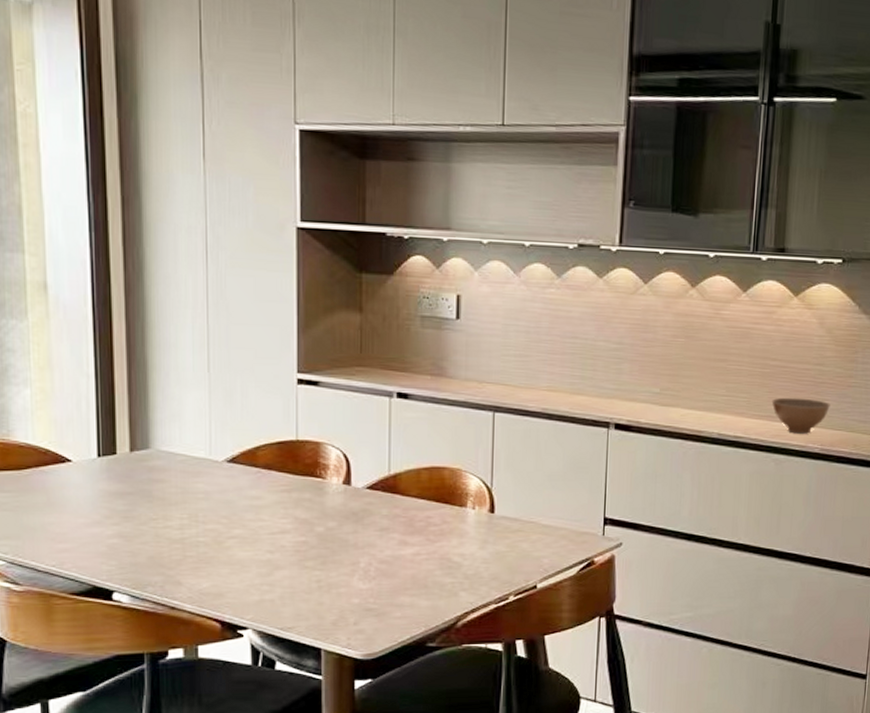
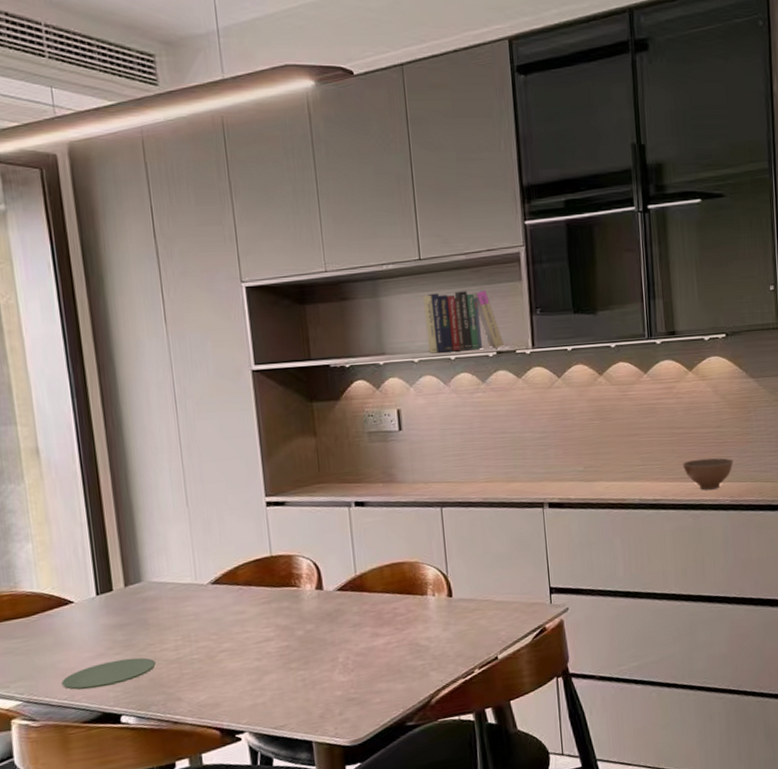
plate: none [51,531,157,559] -> present [62,657,156,690]
books: none [500,166,588,240] -> present [423,290,505,354]

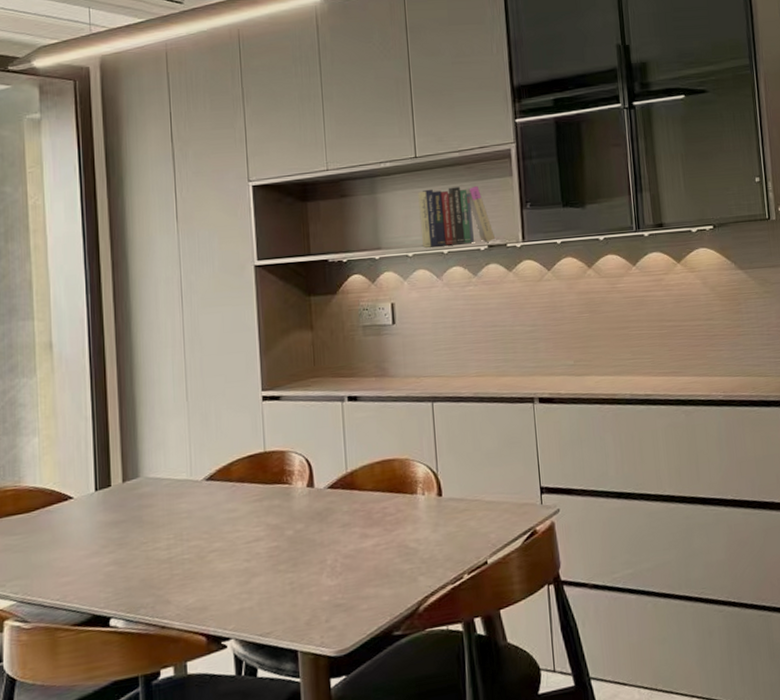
plate: present [62,657,156,690] -> none [56,557,147,590]
bowl: present [682,458,734,490] -> none [673,351,725,385]

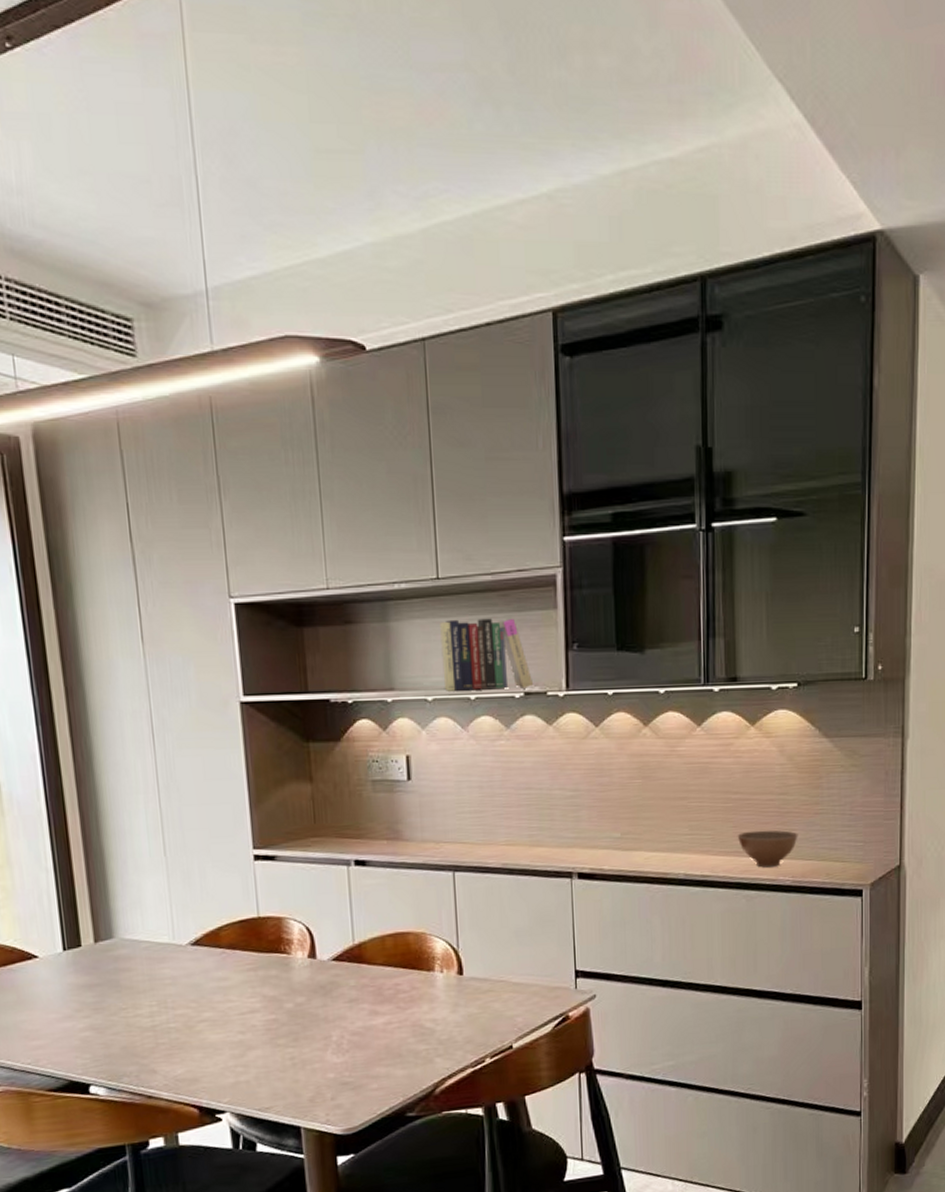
bowl: none [673,351,725,385] -> present [737,830,798,868]

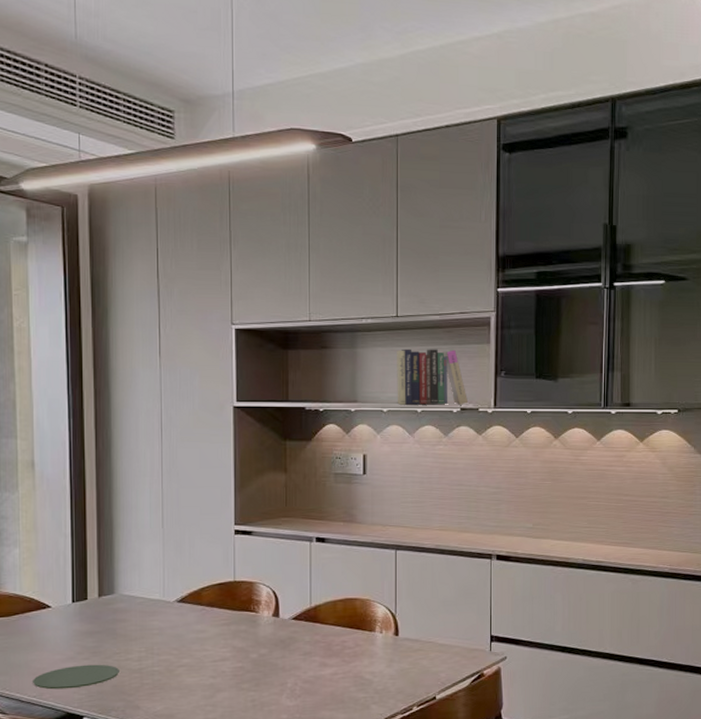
plate: none [25,1022,128,1055] -> present [33,664,119,690]
bowl: present [737,830,798,868] -> none [626,526,676,557]

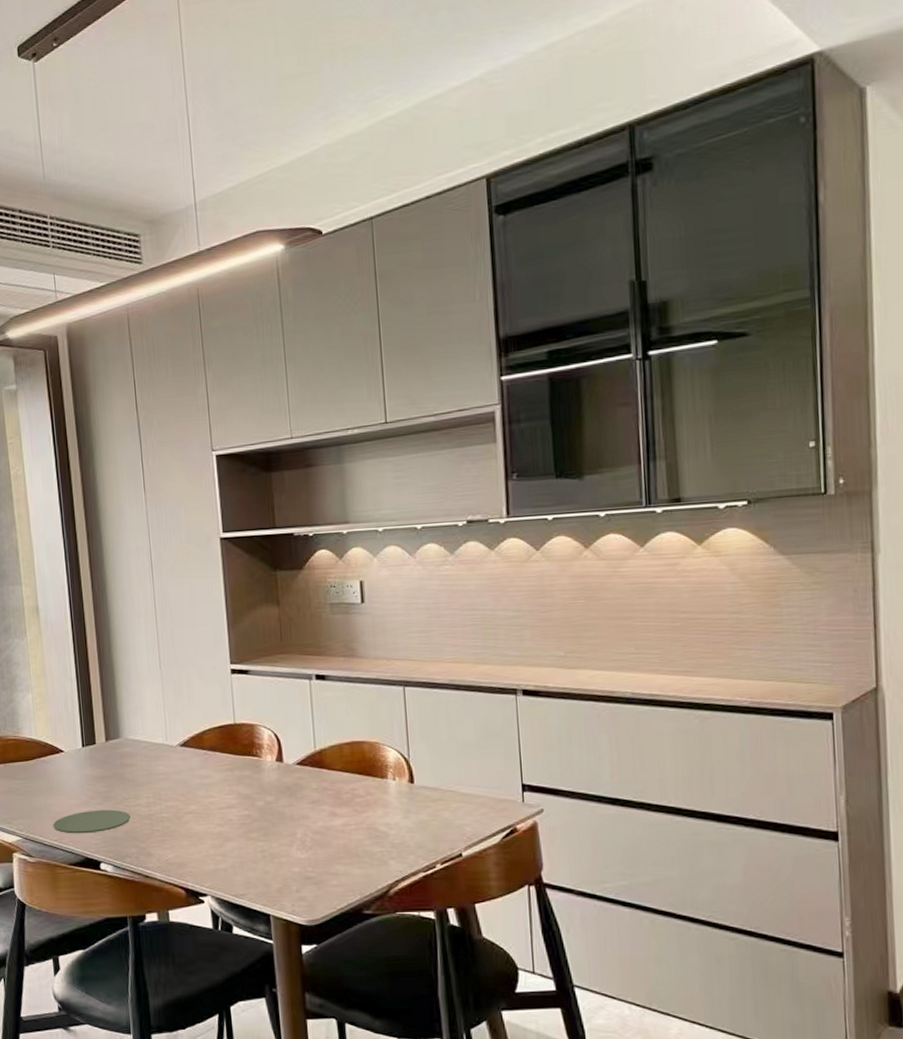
books: present [397,348,469,405] -> none [389,453,476,522]

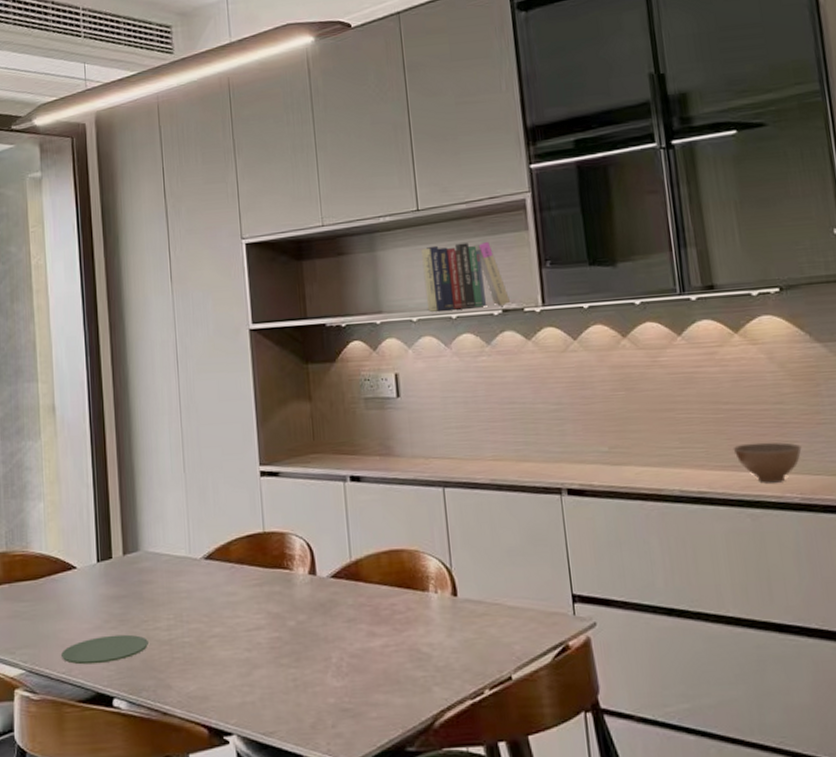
books: none [389,453,476,522] -> present [421,241,511,312]
bowl: none [687,649,755,688] -> present [732,442,802,483]

